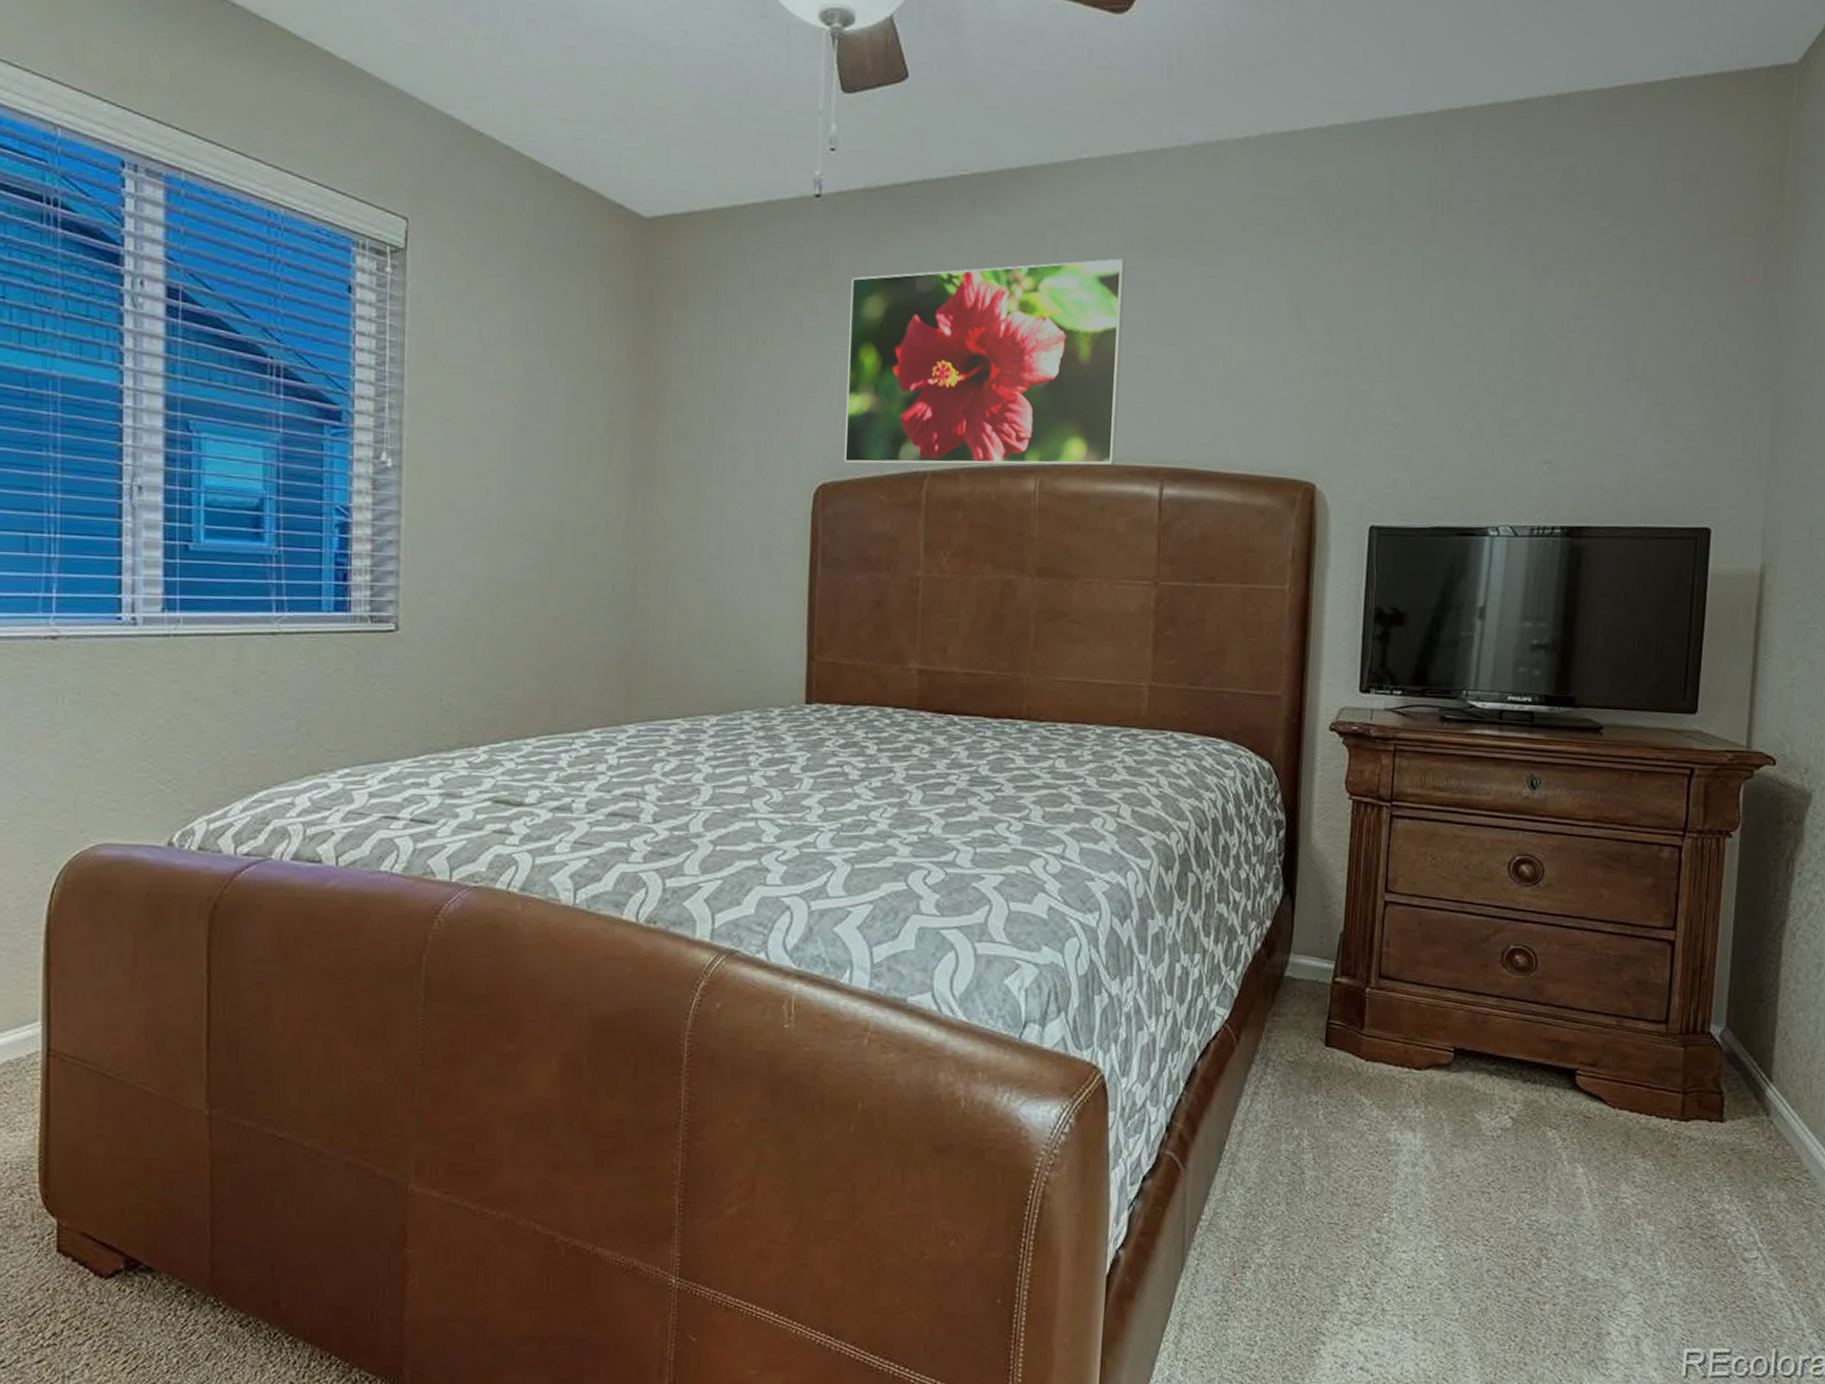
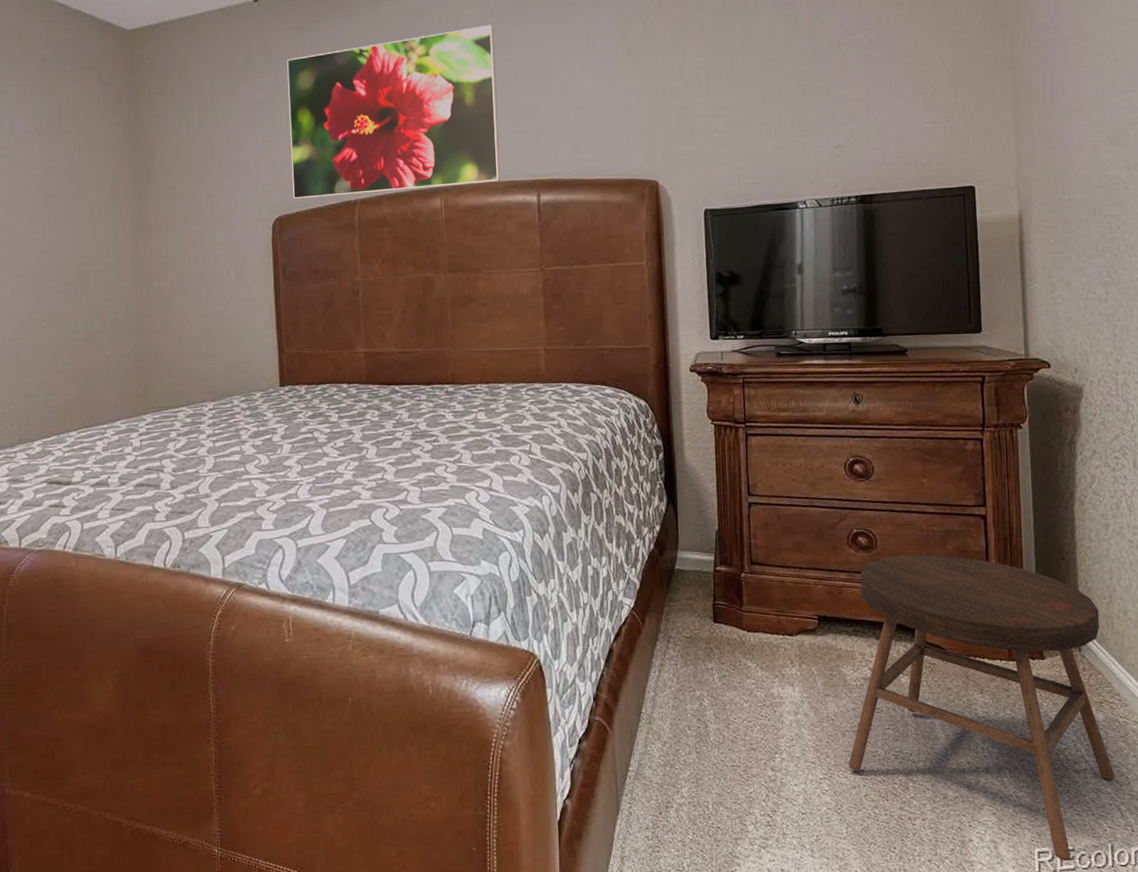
stool: none [1471,982,1796,1365] -> present [849,554,1116,861]

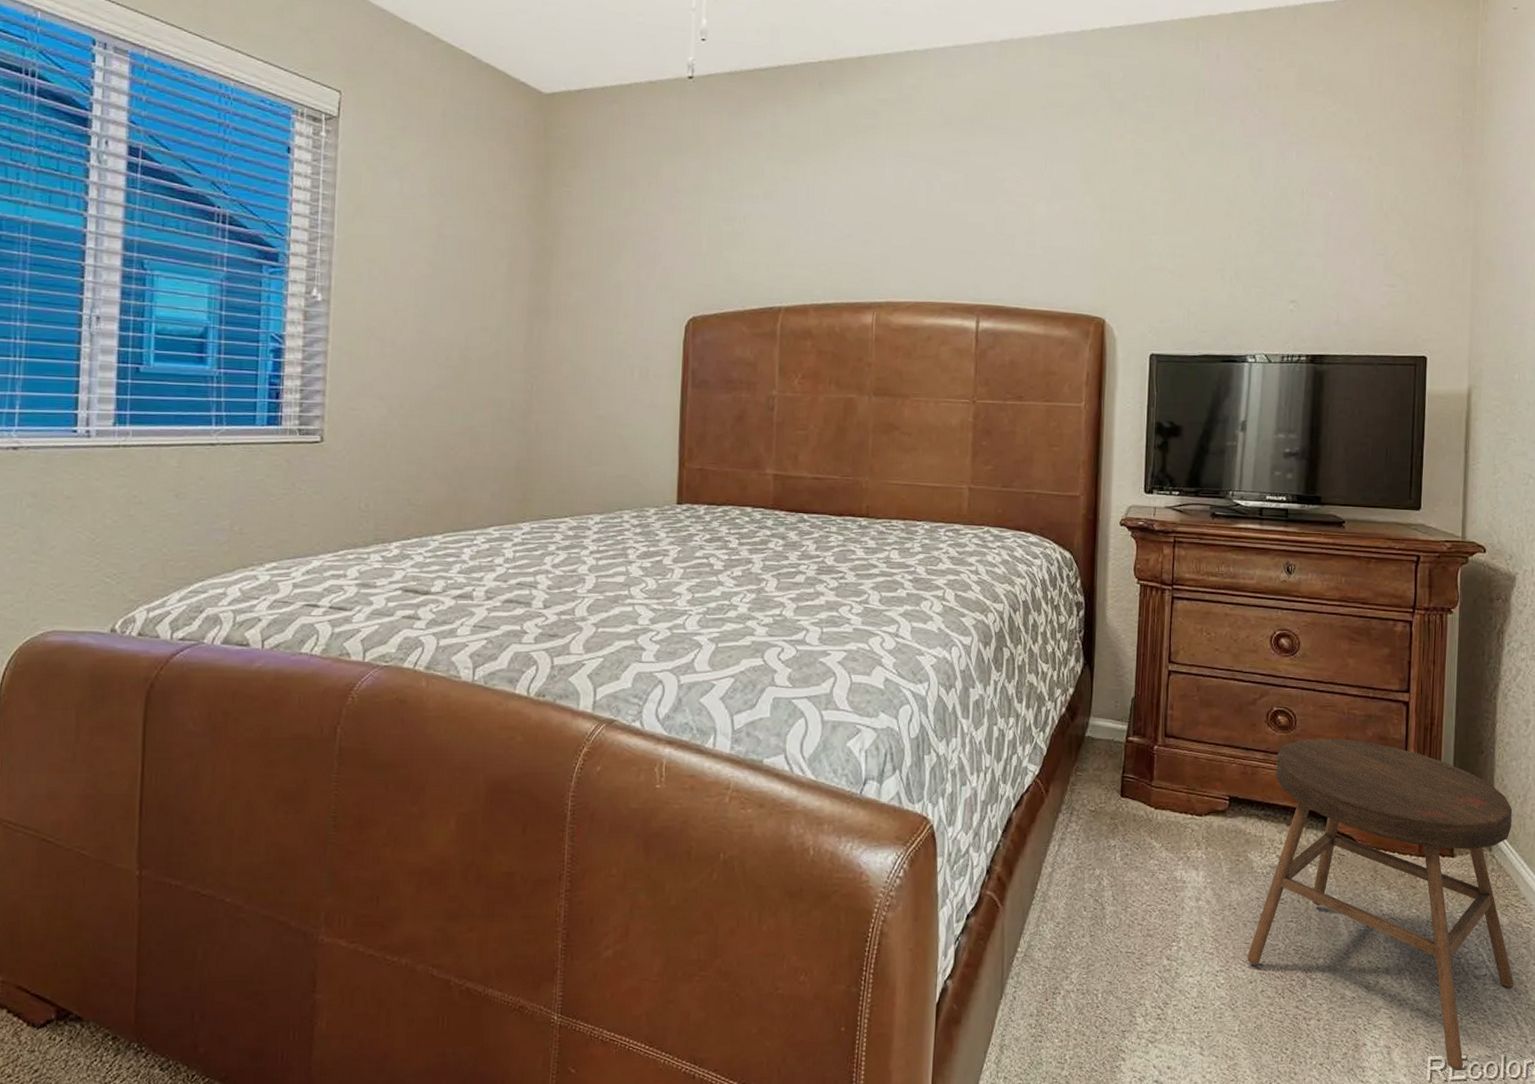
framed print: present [287,24,501,200] -> none [711,132,946,303]

